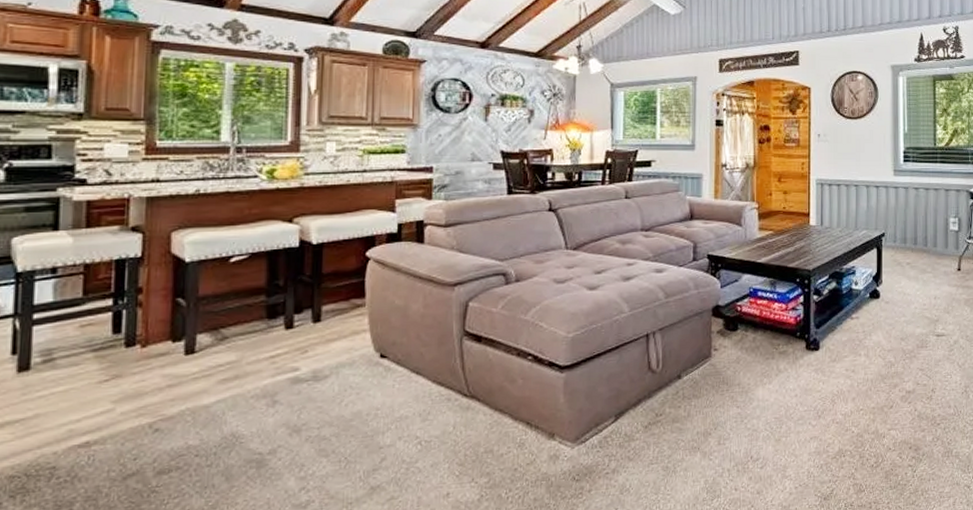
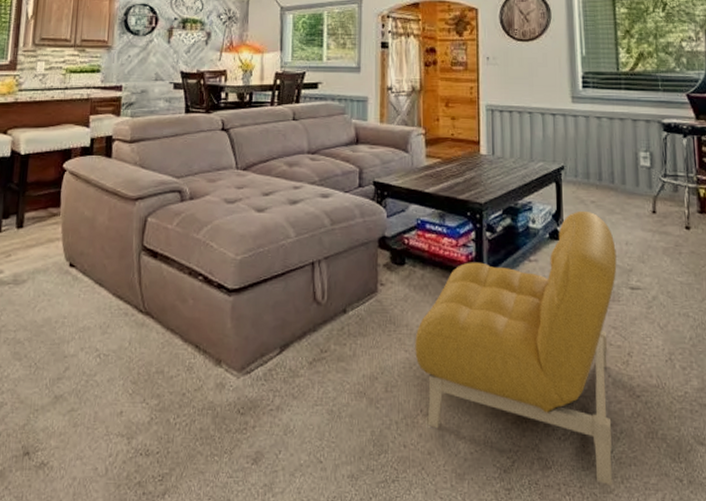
armchair: none [746,271,926,499] -> present [415,210,617,486]

